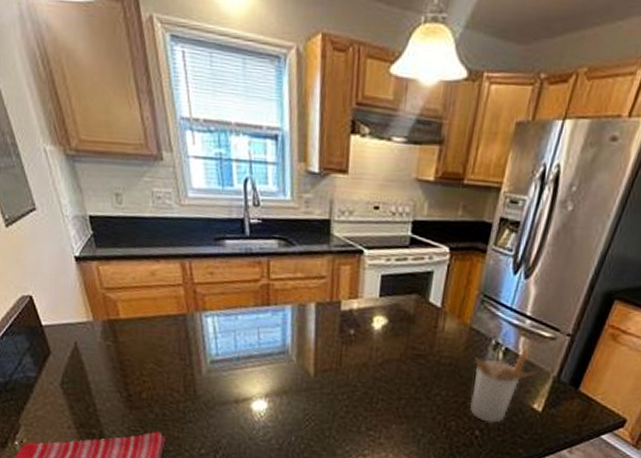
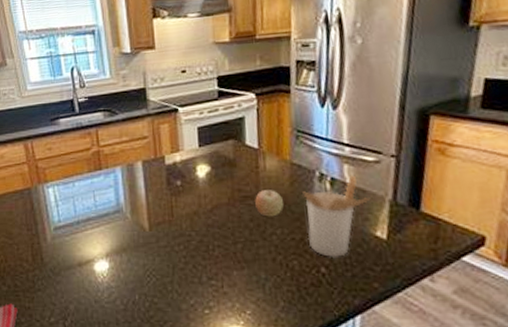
fruit: none [426,350,454,379] -> present [255,188,283,217]

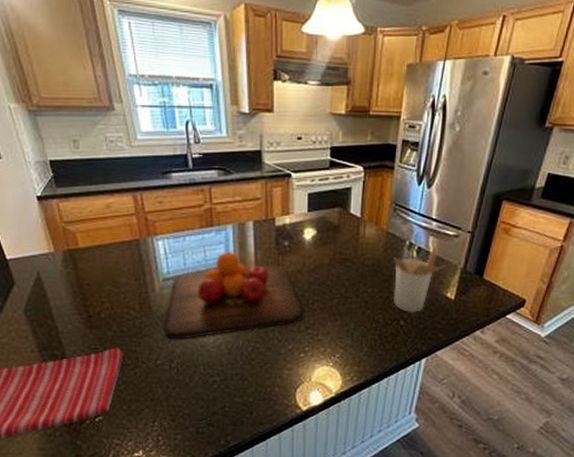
chopping board: none [55,196,205,294] -> present [162,252,304,340]
fruit: present [255,188,283,217] -> none [353,253,376,278]

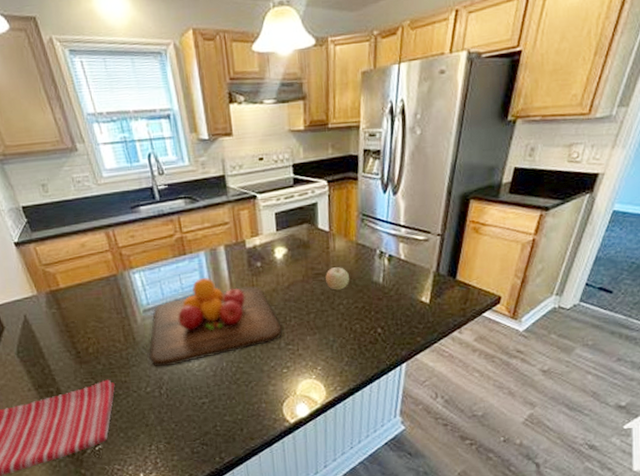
fruit: none [353,253,376,278] -> present [326,266,349,290]
utensil holder: present [393,246,447,314] -> none [365,252,419,321]

